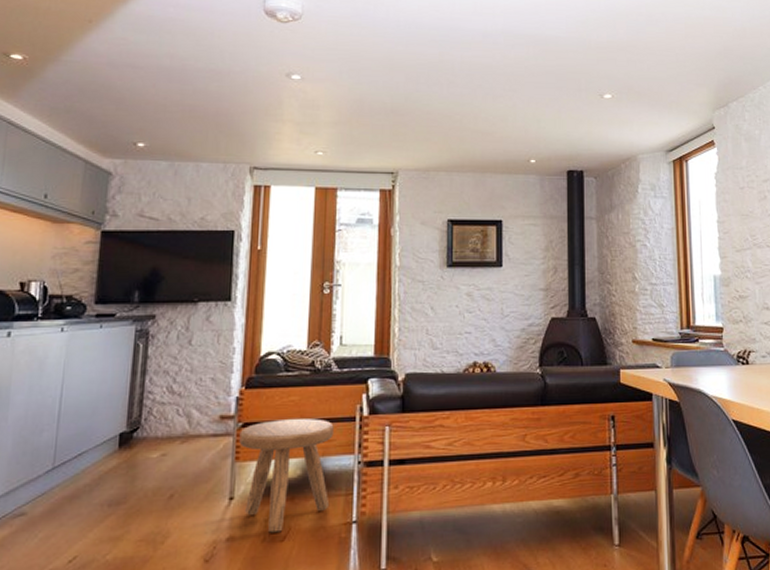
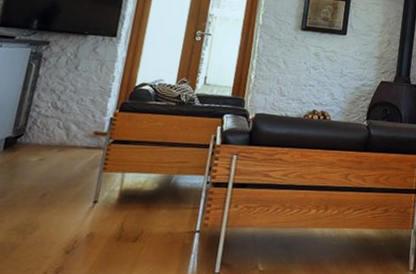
stool: present [239,418,334,533] -> none [106,140,191,234]

